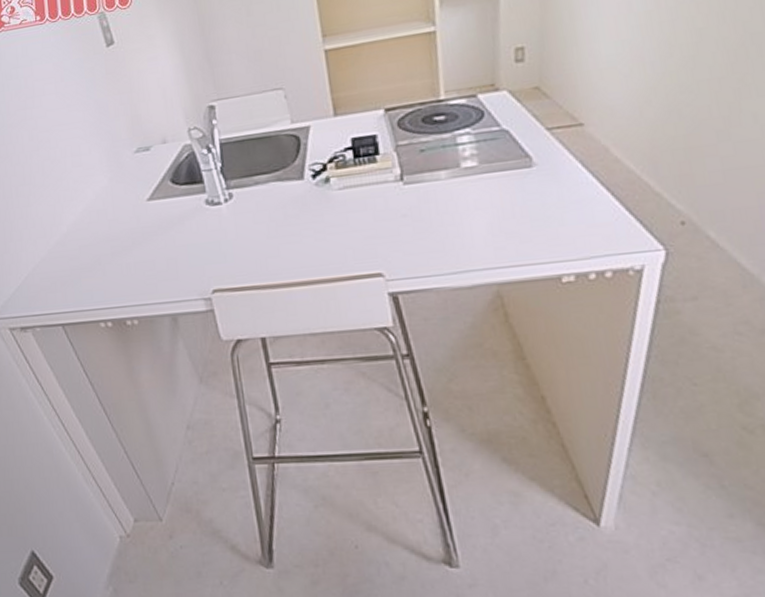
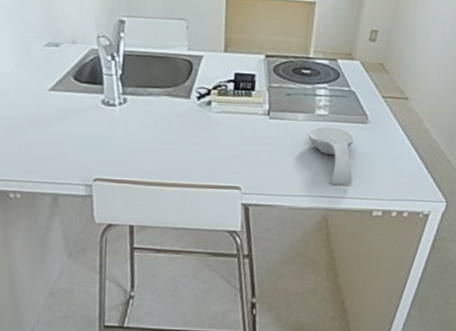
spoon rest: none [456,179,527,251] -> present [308,126,354,185]

